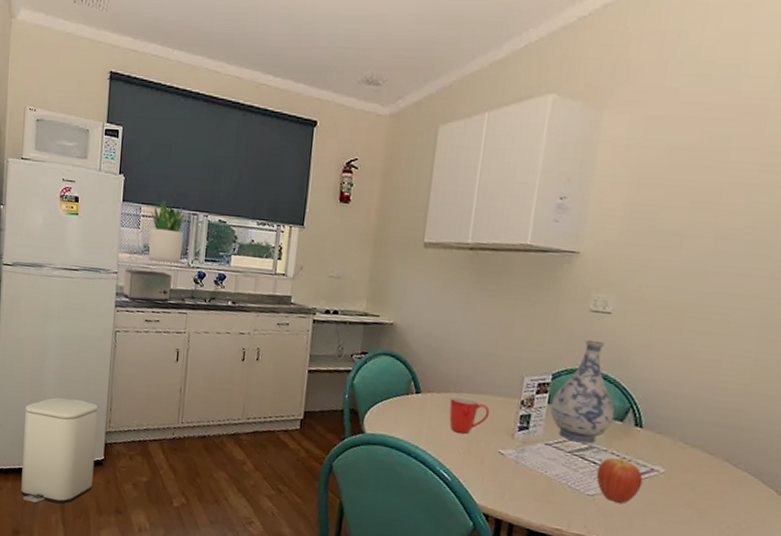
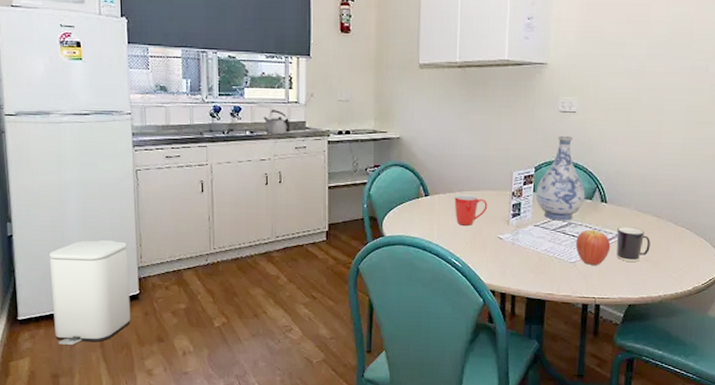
toaster: present [123,269,172,303] -> none [138,108,189,139]
planter: present [148,199,184,265] -> none [159,39,195,101]
kettle: none [247,281,275,309] -> present [263,110,291,136]
mug: none [649,459,698,507] -> present [616,227,651,263]

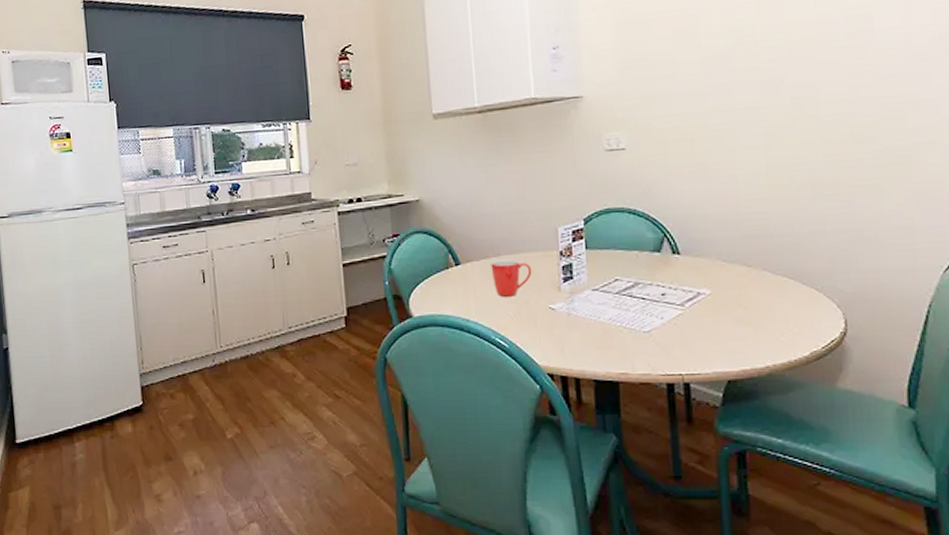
pedal bin: present [48,240,131,346] -> none [45,346,135,471]
kettle: present [263,110,291,136] -> none [264,183,295,213]
vase: present [535,136,586,221] -> none [588,178,652,282]
fruit: present [575,228,611,265] -> none [647,287,693,333]
mug: present [616,227,651,263] -> none [698,282,745,326]

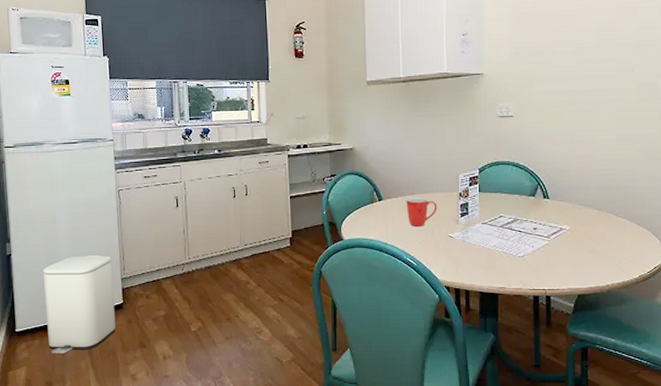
pedal bin: none [45,346,135,471] -> present [42,255,116,354]

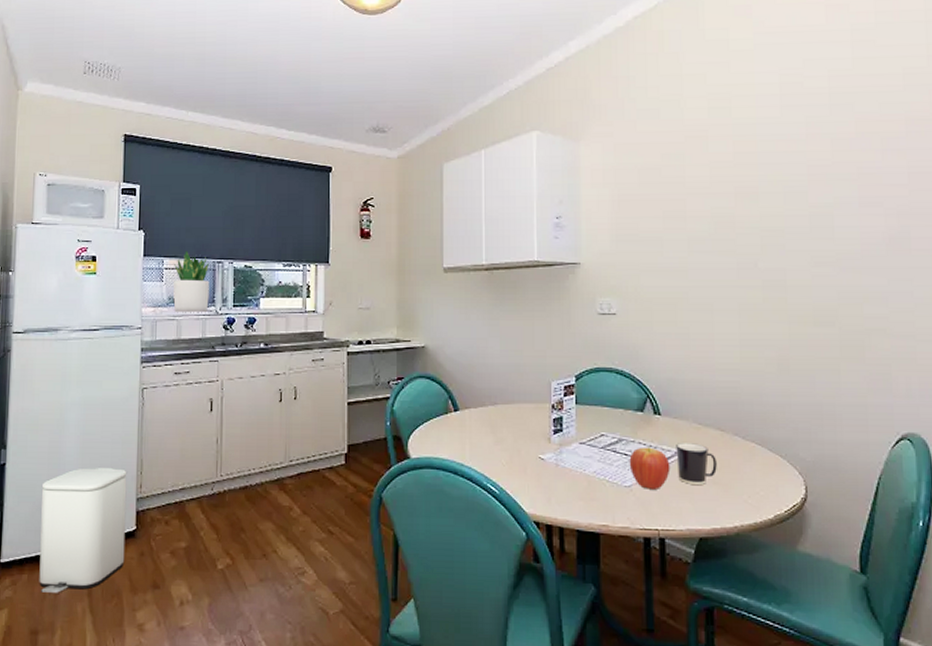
planter: none [137,73,169,127] -> present [173,250,210,313]
mug: present [406,197,437,226] -> none [487,407,525,444]
fruit: none [522,223,556,258] -> present [629,445,670,489]
mug: none [561,220,594,254] -> present [676,443,717,486]

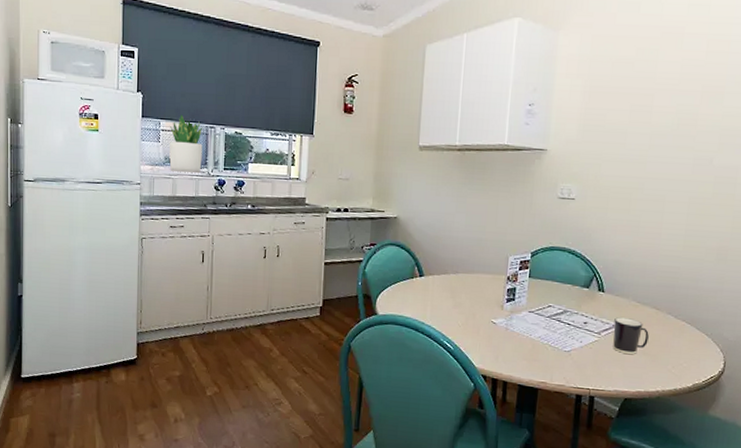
pedal bin: present [39,468,127,594] -> none [54,303,129,406]
fruit: present [629,445,670,489] -> none [570,318,607,356]

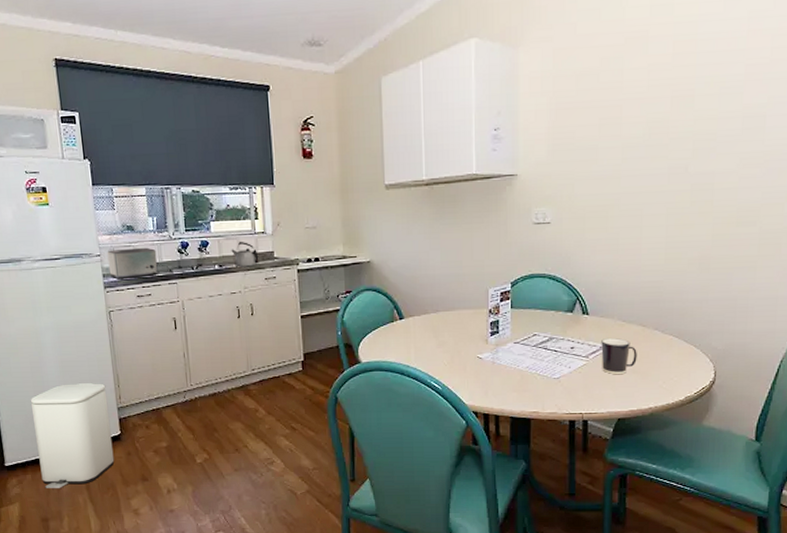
pedal bin: none [54,303,129,406] -> present [30,383,115,489]
toaster: none [147,180,194,210] -> present [107,247,158,280]
planter: present [169,114,203,174] -> none [123,178,162,240]
kettle: none [265,185,291,211] -> present [231,242,259,268]

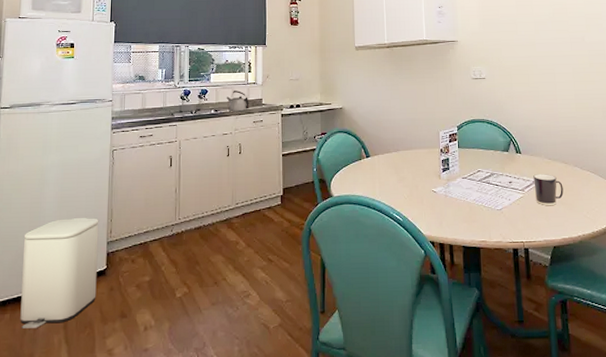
toaster: present [107,247,158,280] -> none [118,94,162,122]

